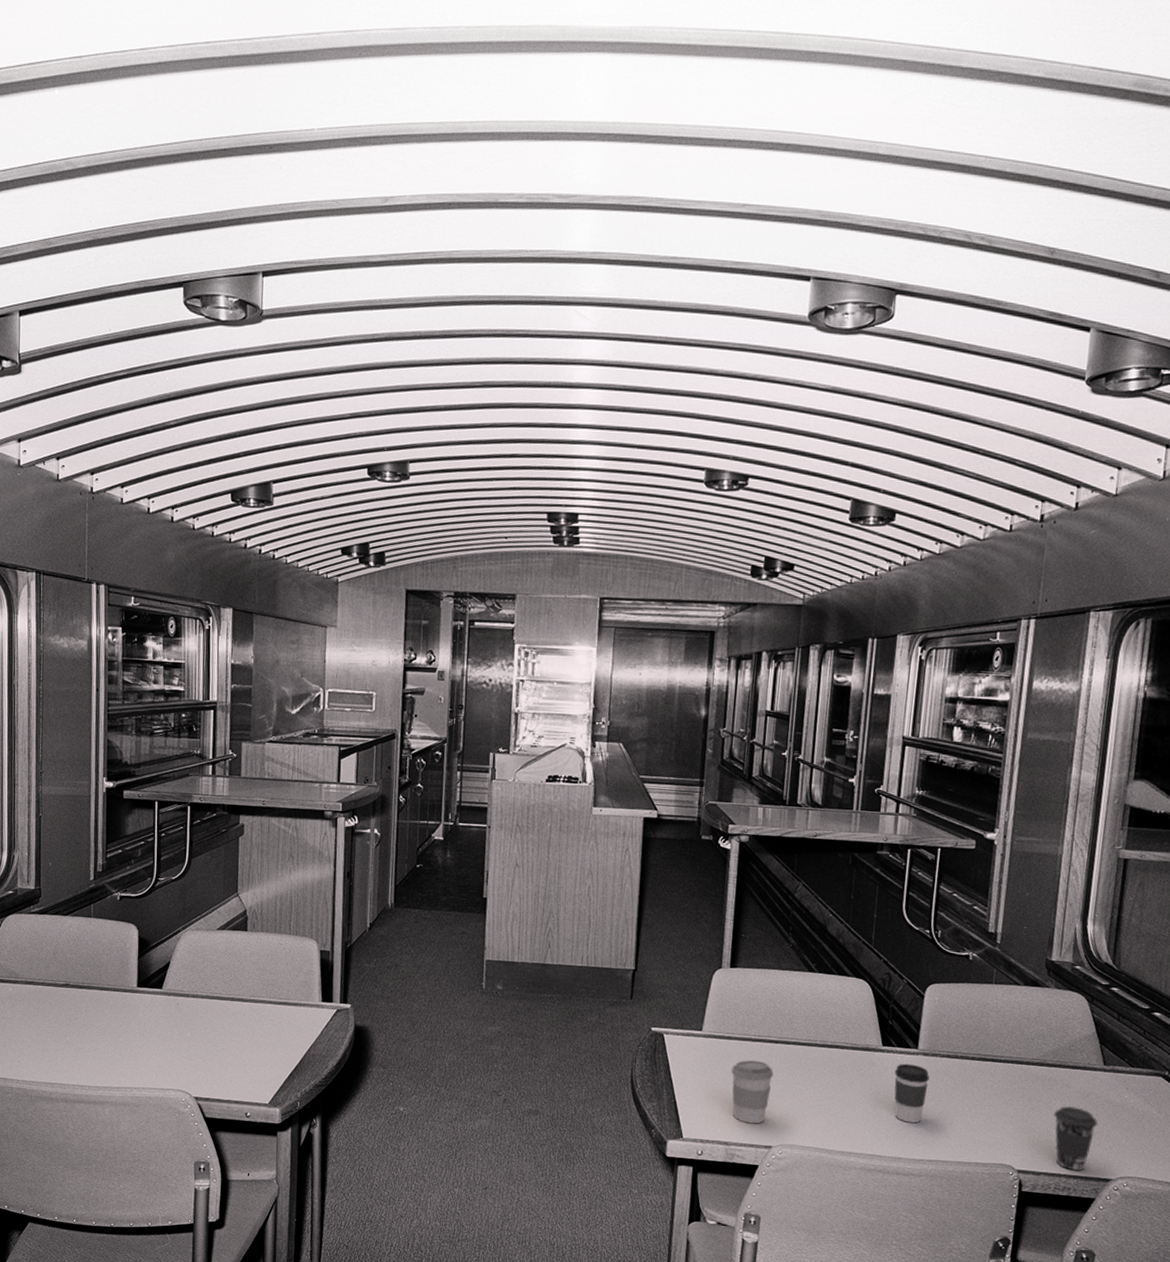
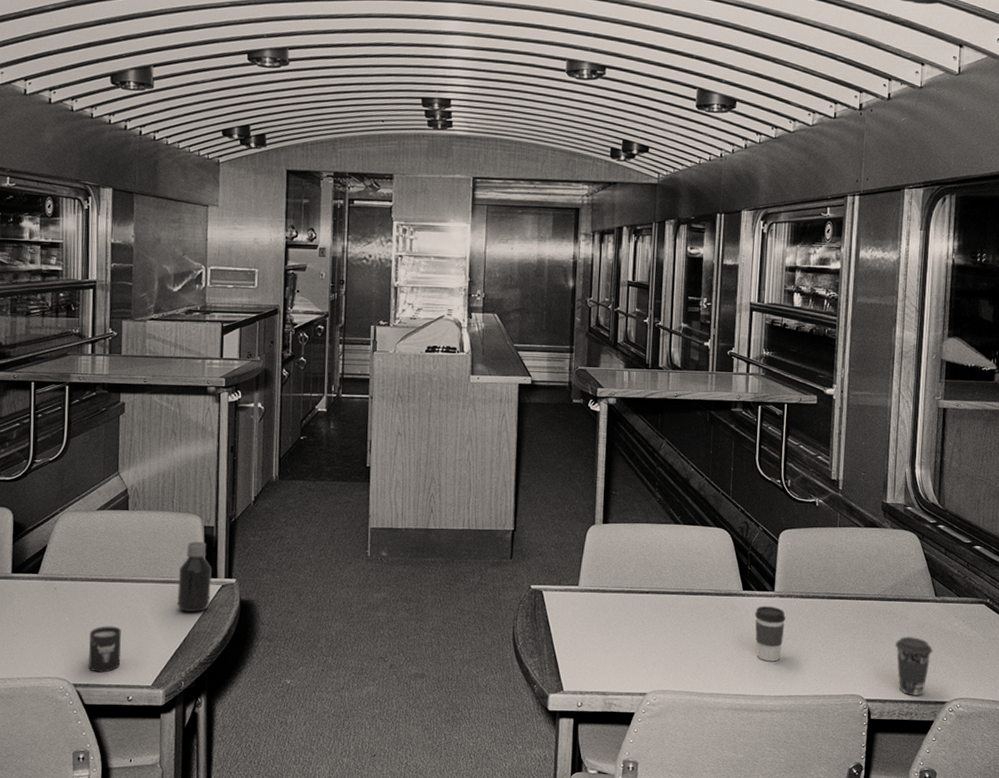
cup: none [208,1043,240,1088] -> present [88,626,122,673]
bottle: none [293,965,327,1035] -> present [177,542,212,612]
coffee cup: present [731,1060,774,1124] -> none [606,611,646,673]

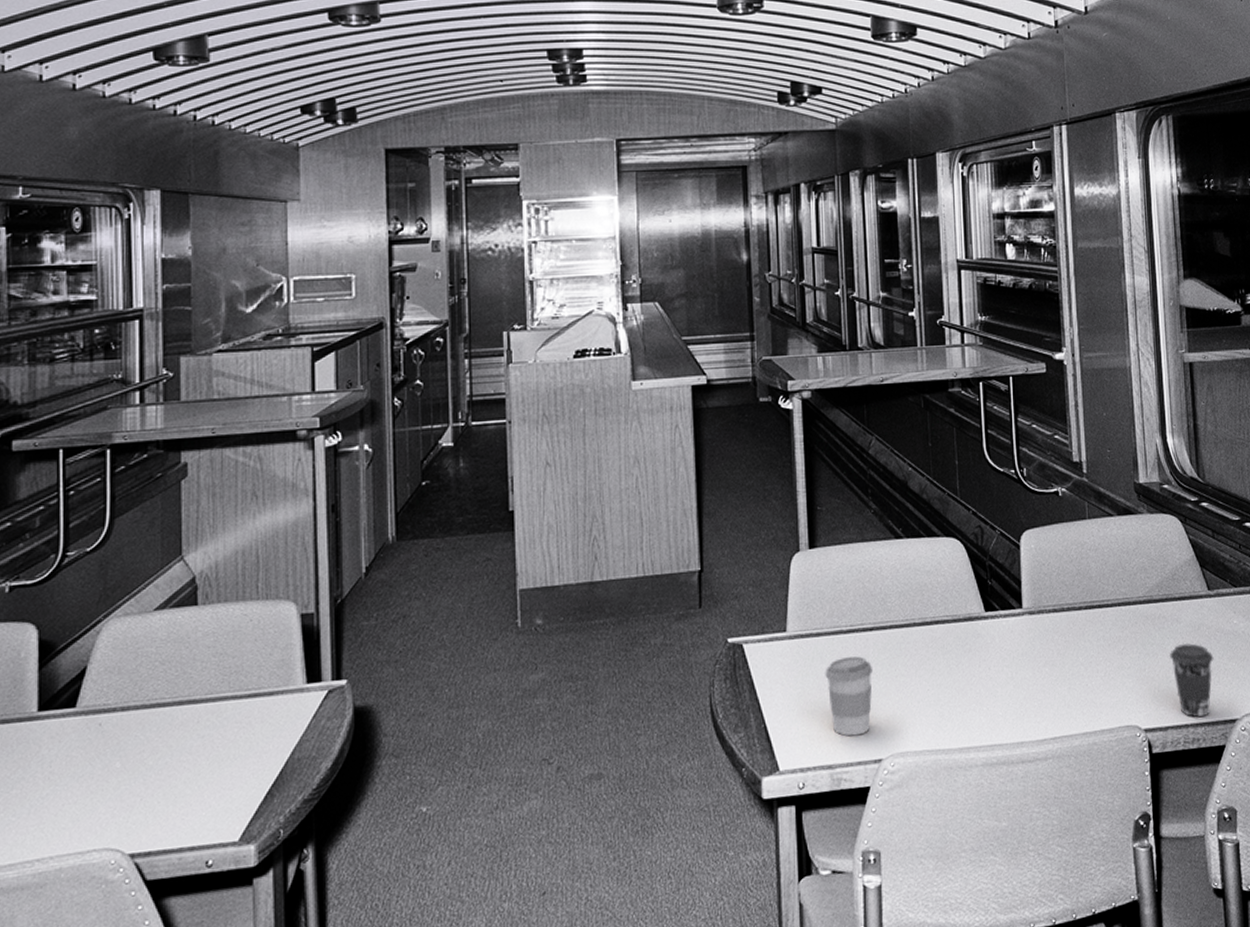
cup: present [88,626,122,673] -> none [149,765,195,834]
bottle: present [177,542,212,612] -> none [269,635,314,733]
coffee cup: none [606,611,646,673] -> present [825,656,874,737]
coffee cup: present [754,606,786,662] -> none [1002,627,1039,698]

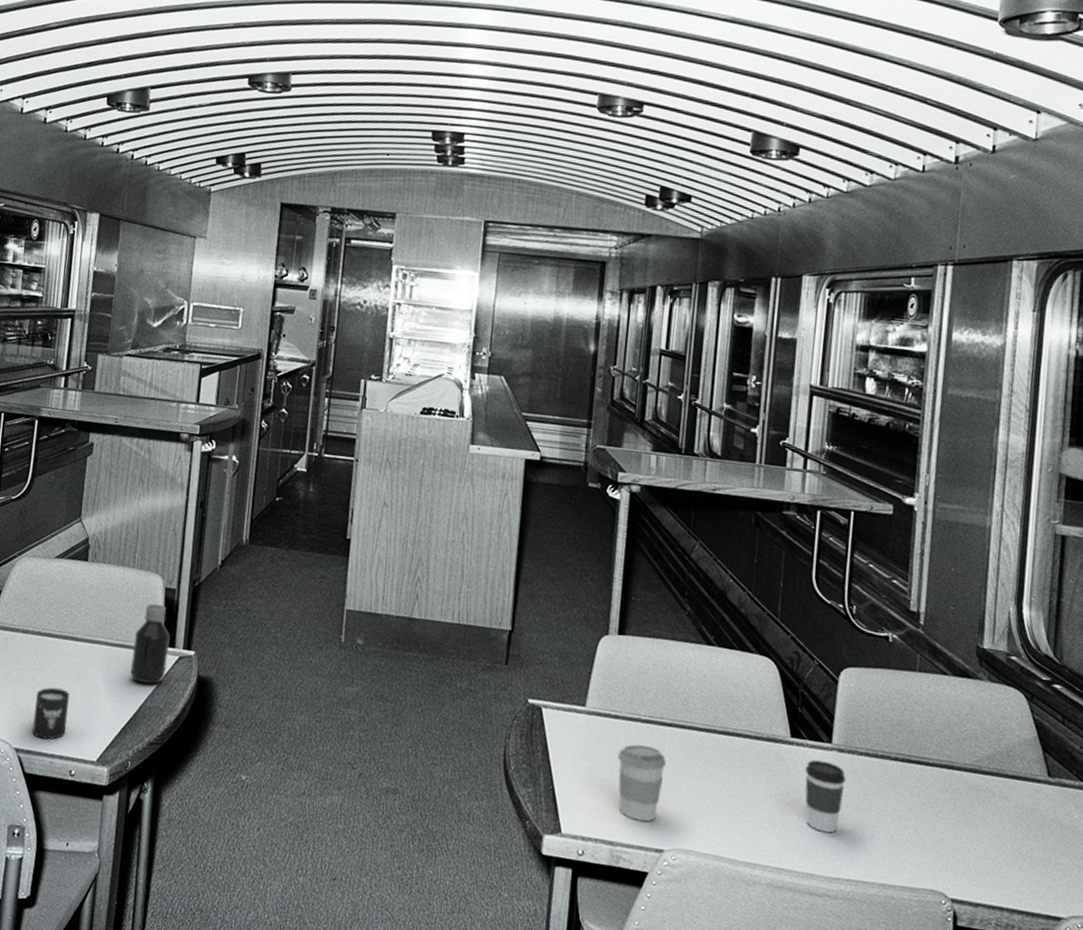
cup: none [149,765,195,834] -> present [32,687,70,740]
bottle: none [269,635,314,733] -> present [130,604,170,684]
coffee cup: none [1002,627,1039,698] -> present [805,759,846,833]
coffee cup: present [1170,642,1214,718] -> none [992,823,1045,905]

